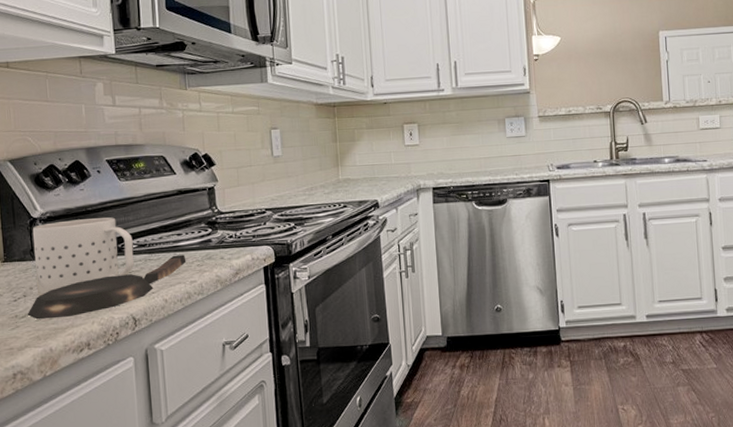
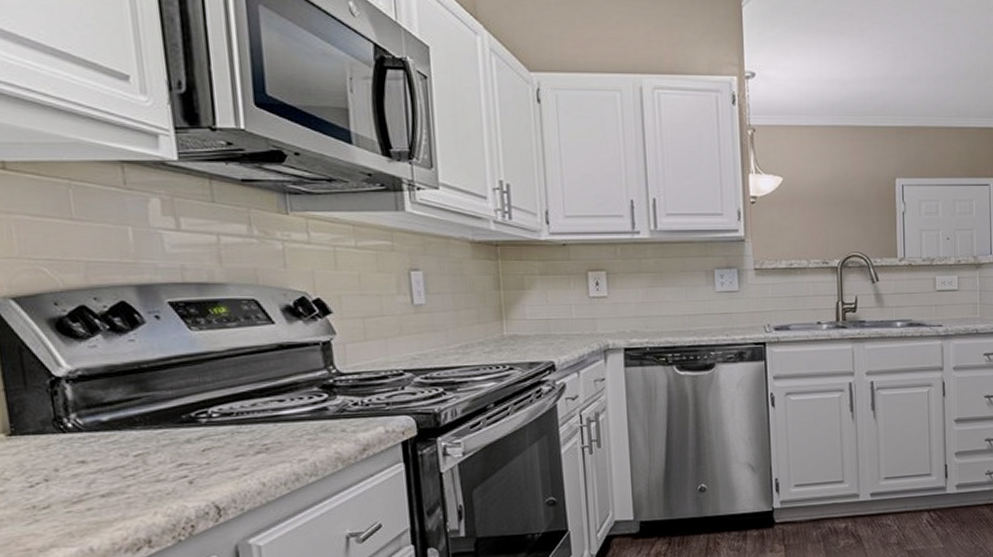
frying pan: present [27,254,187,320] -> none [51,426,293,511]
mug: present [32,217,135,296] -> none [54,377,216,480]

